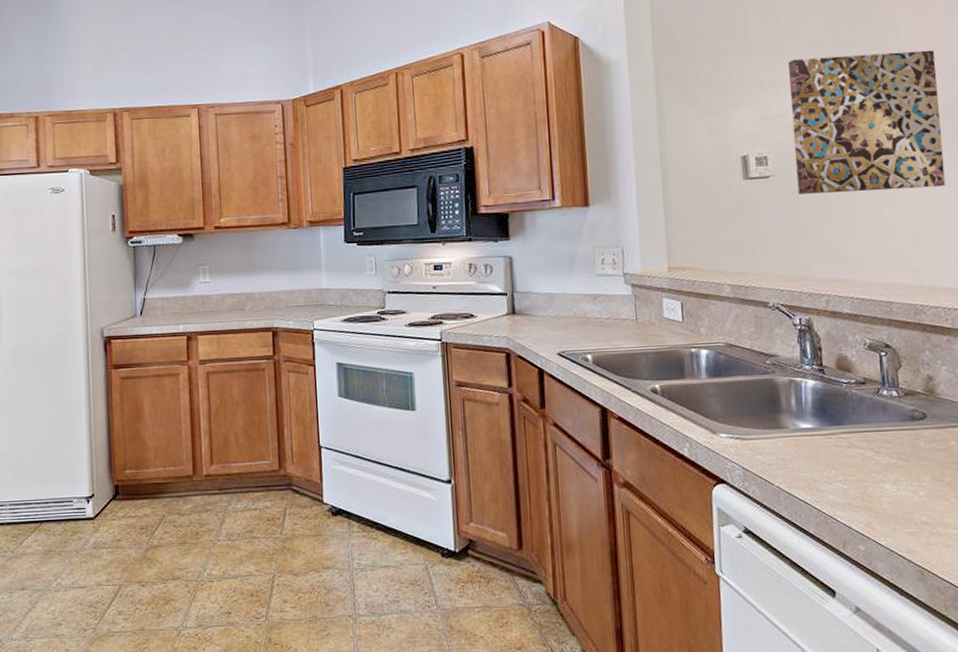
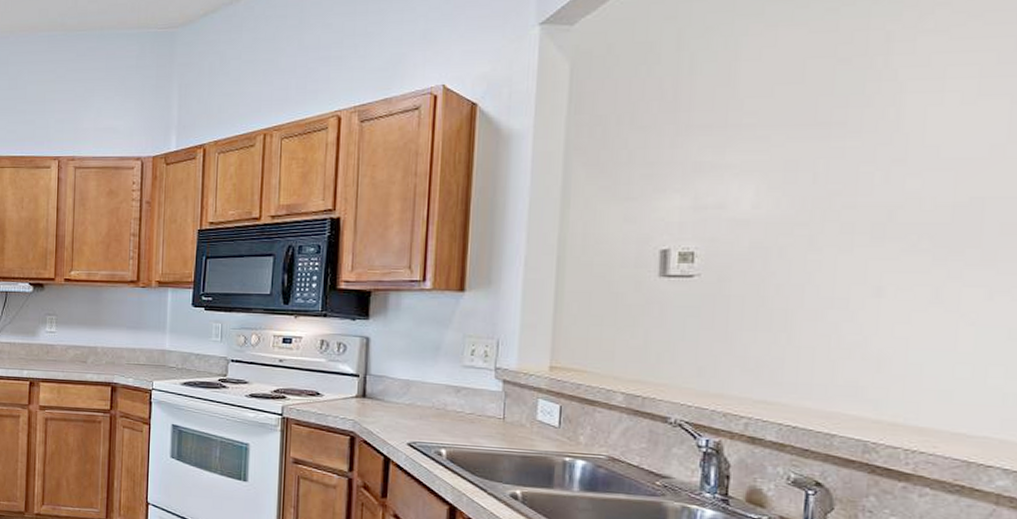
wall art: present [788,50,946,194] -> none [729,137,951,306]

